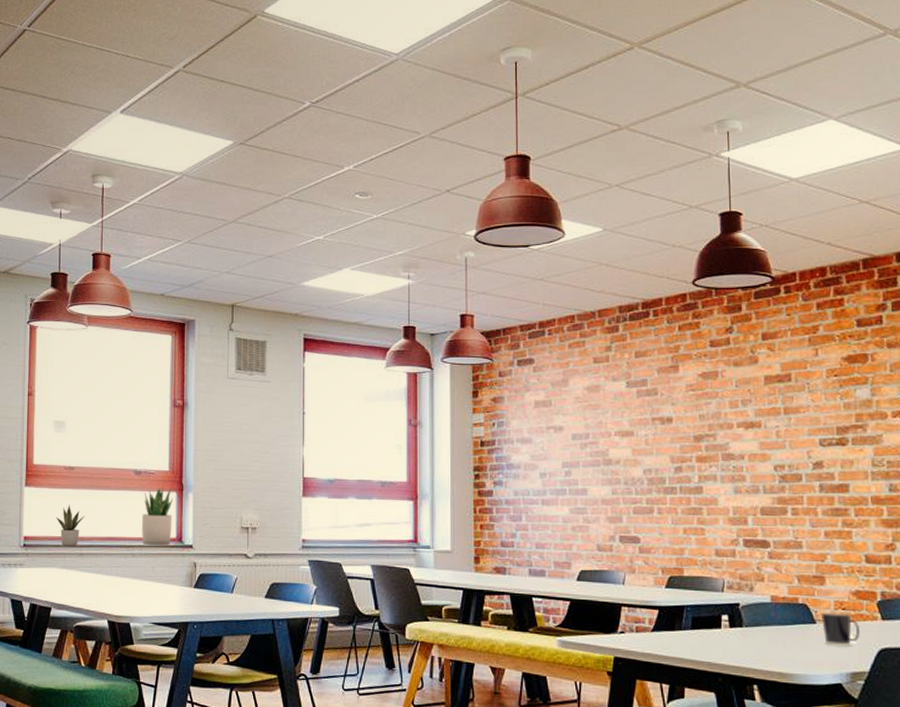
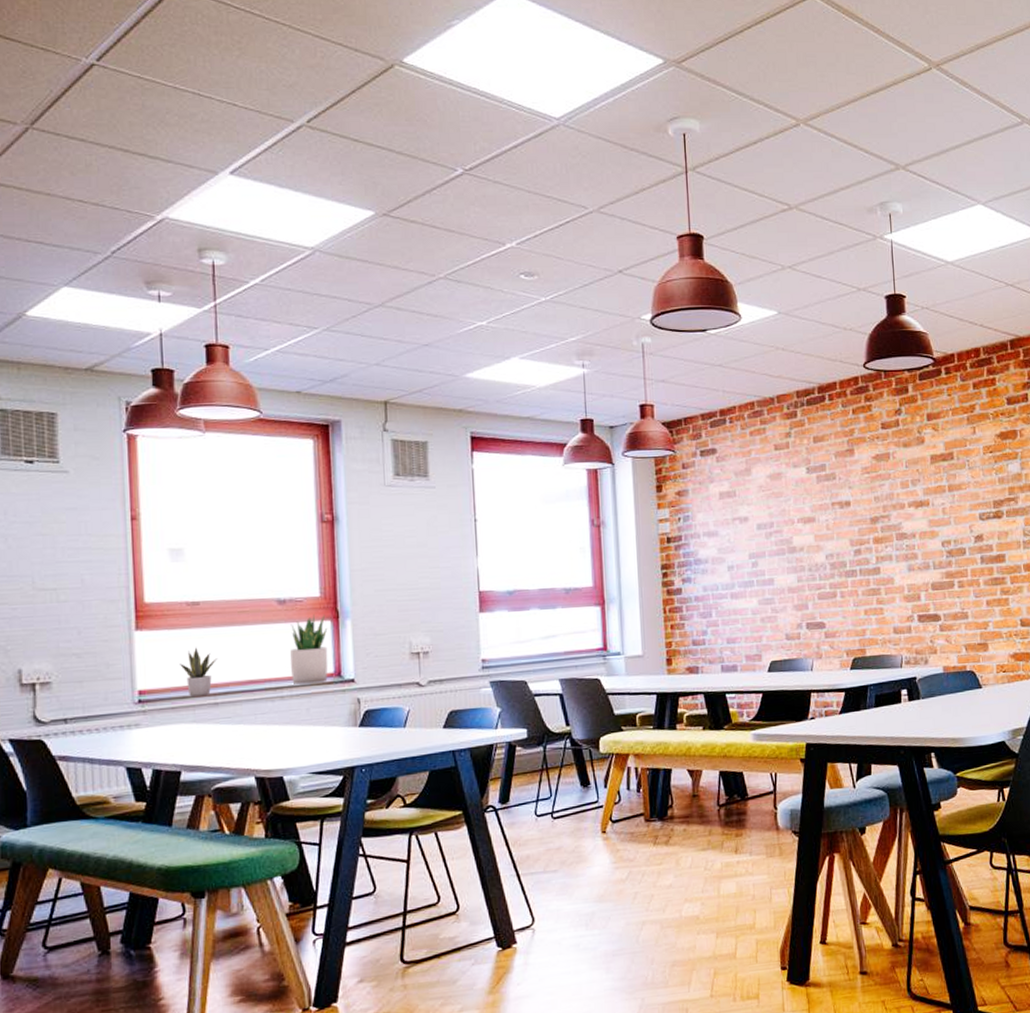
mug: present [822,612,860,647] -> none [986,675,1018,708]

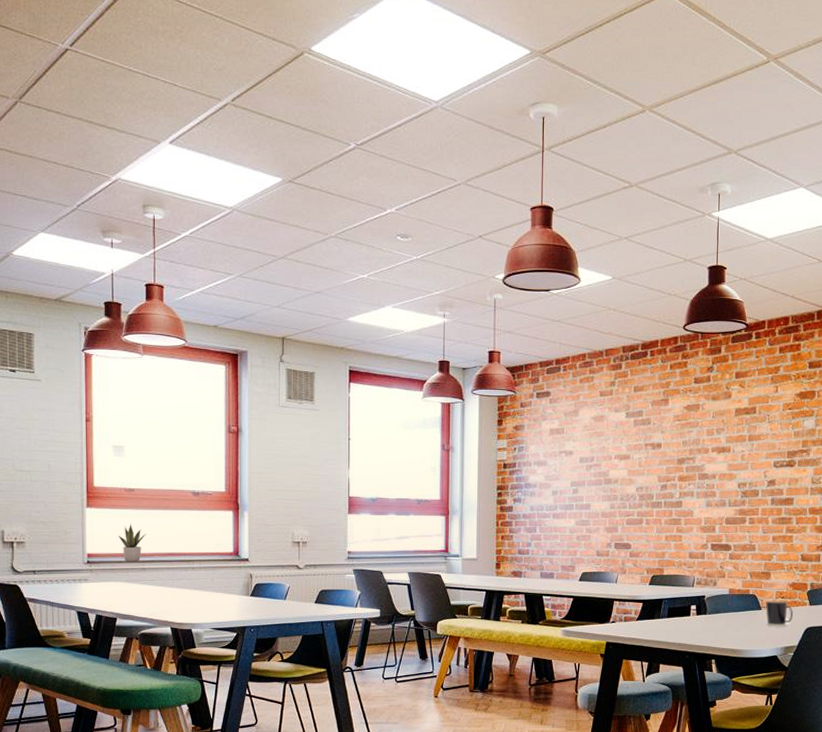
planter: present [290,614,329,685] -> none [201,505,230,560]
mug: none [986,675,1018,708] -> present [766,601,793,628]

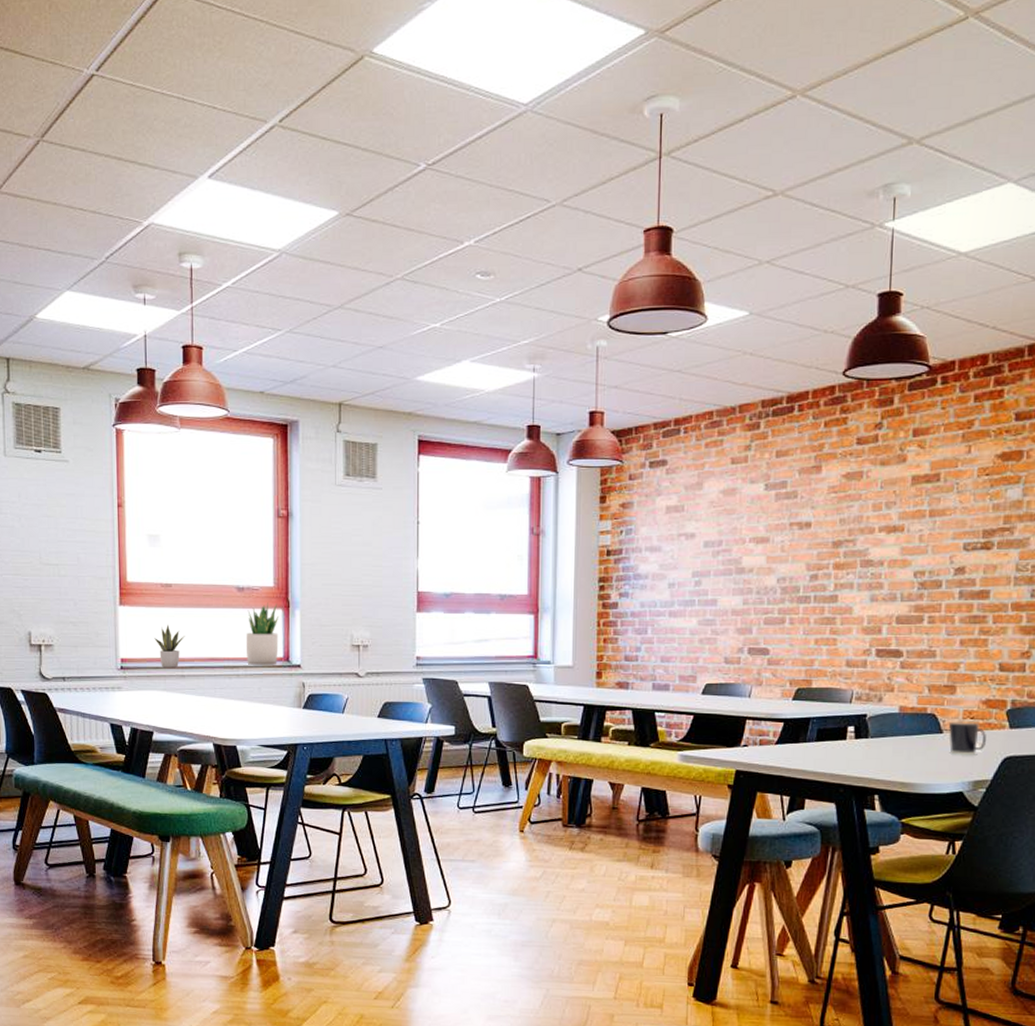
planter: none [201,505,230,560] -> present [246,603,279,666]

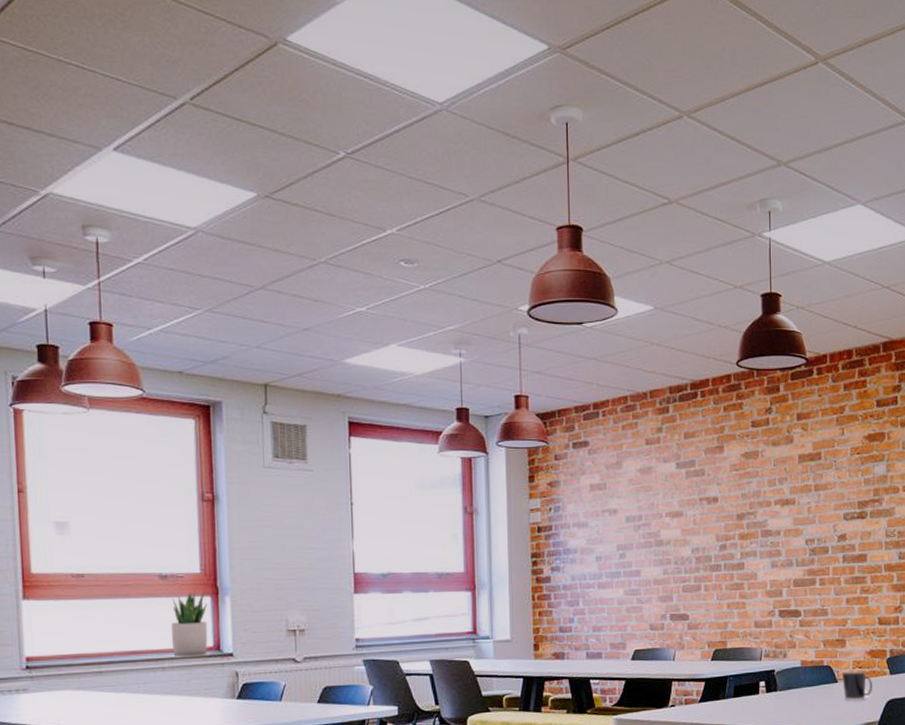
potted plant: present [154,624,186,669] -> none [65,618,102,666]

